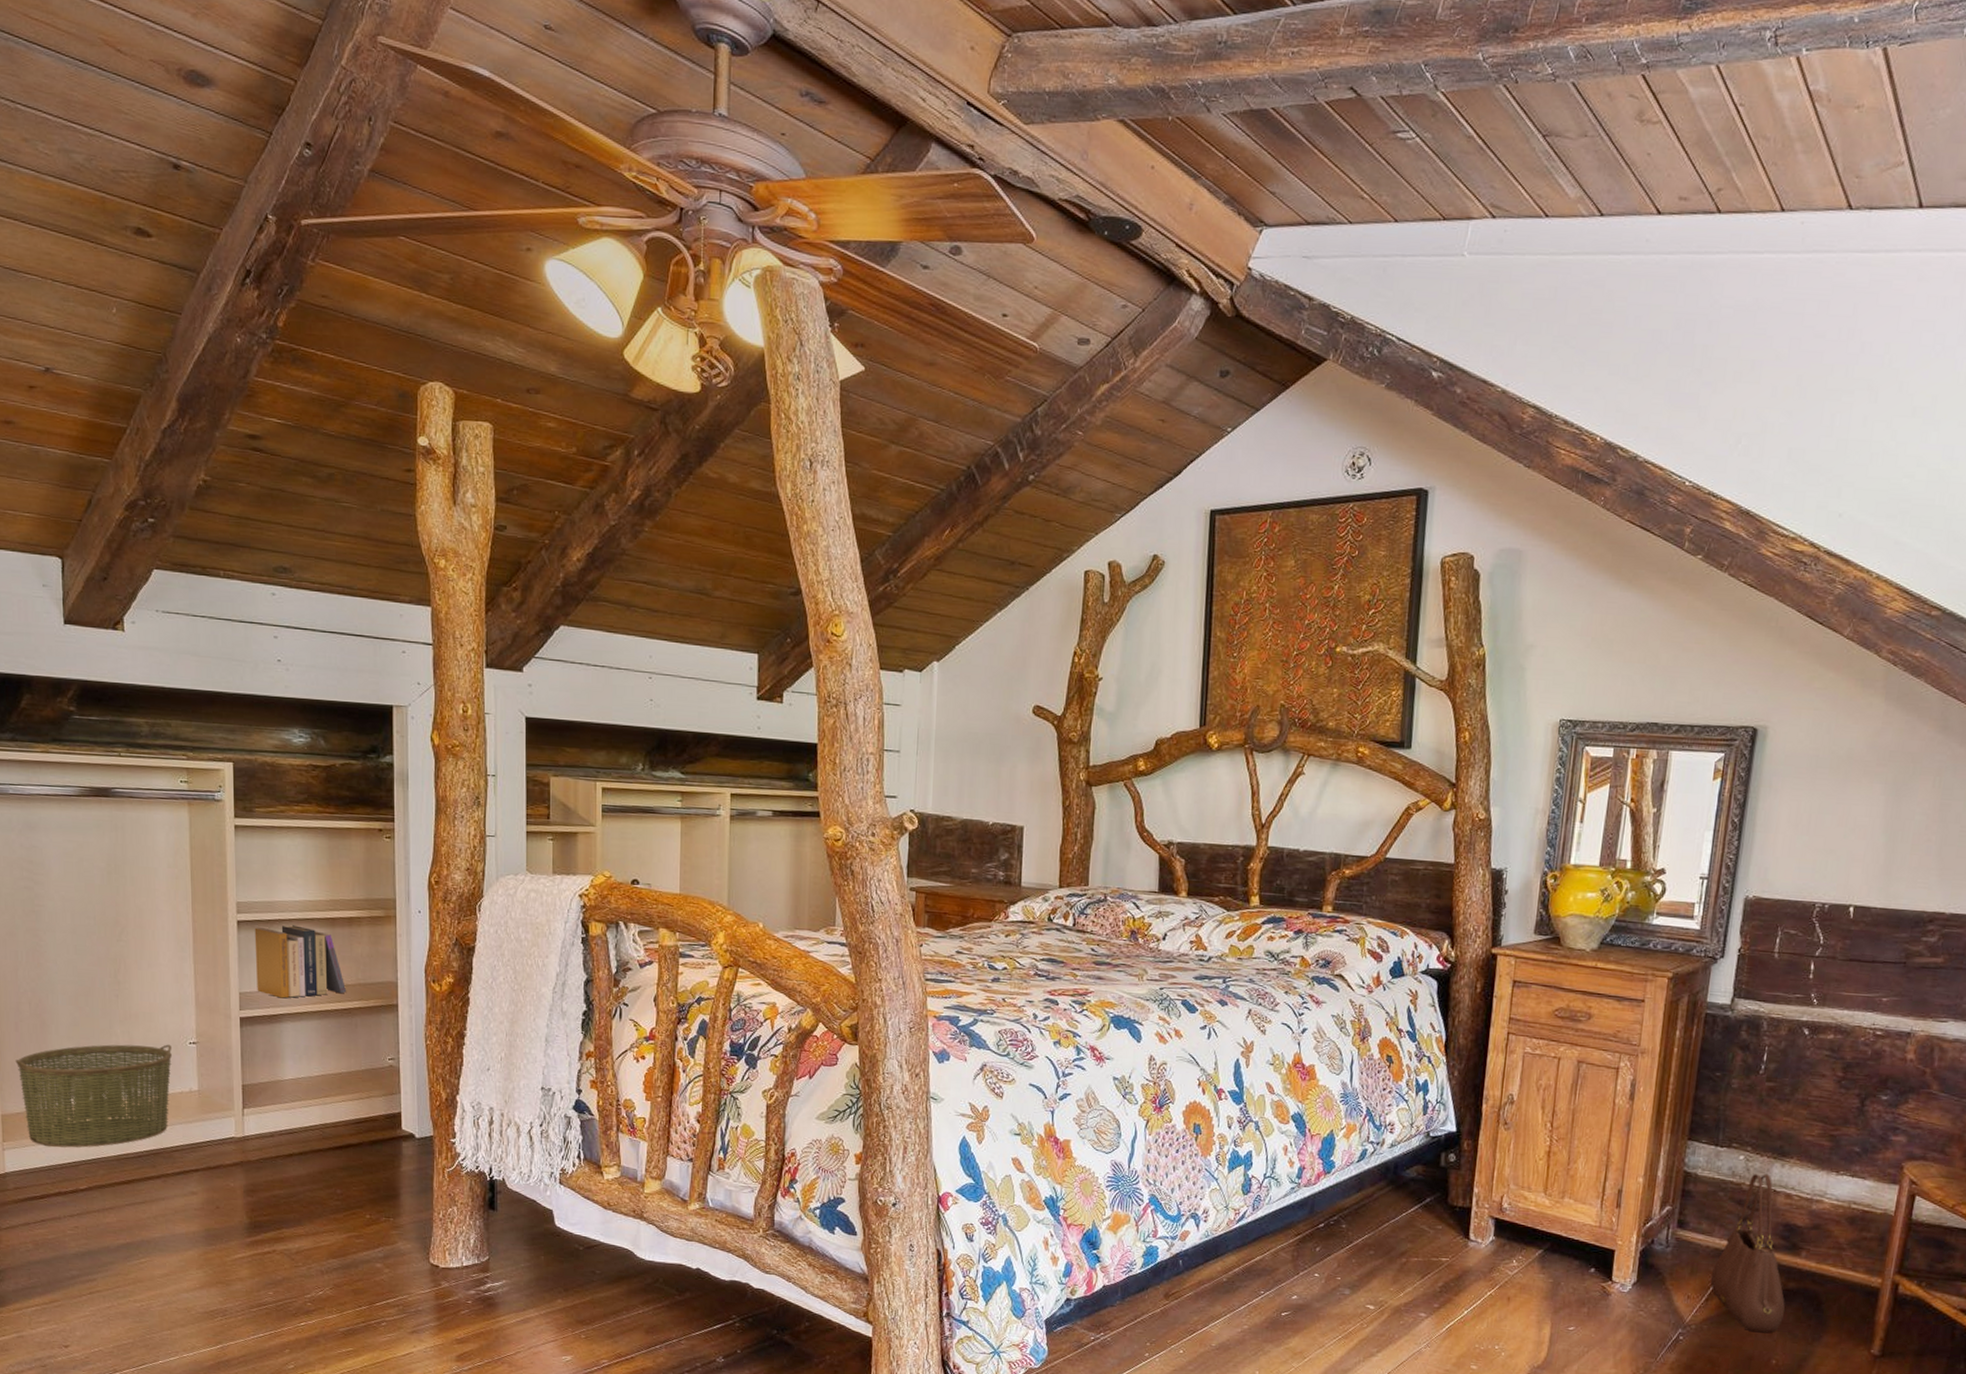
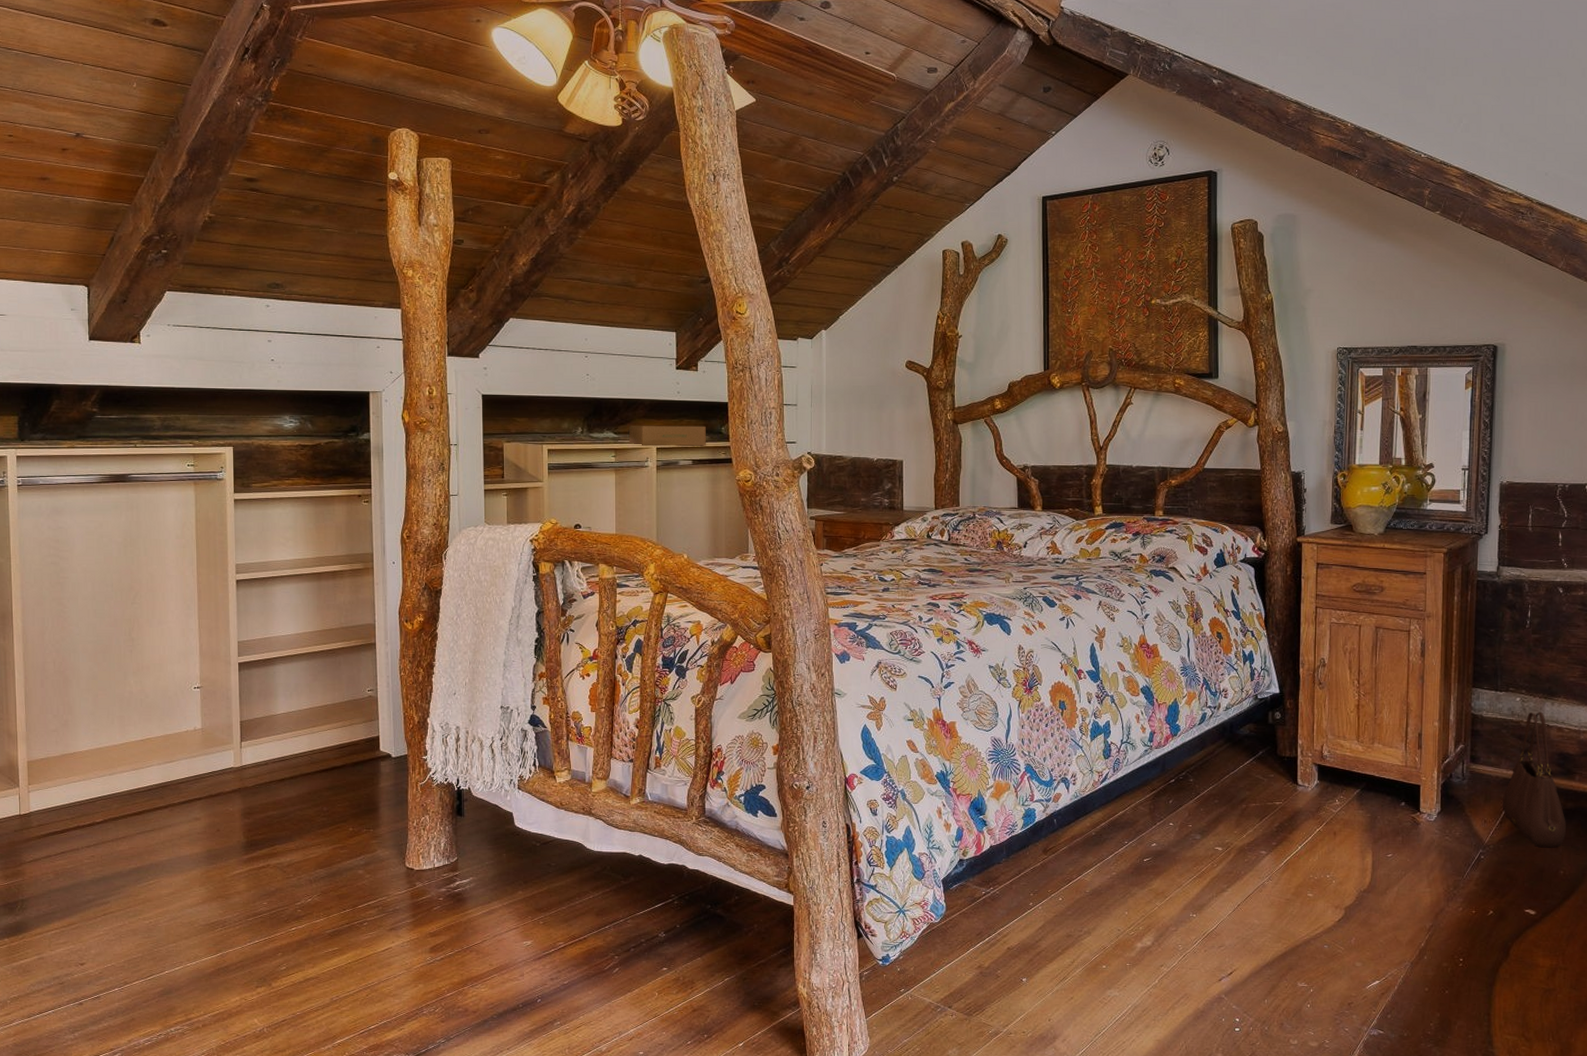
basket: present [15,1044,172,1148] -> none [41,690,179,786]
books: present [254,925,347,999] -> none [251,581,332,644]
box: none [698,764,790,795] -> present [628,425,706,447]

